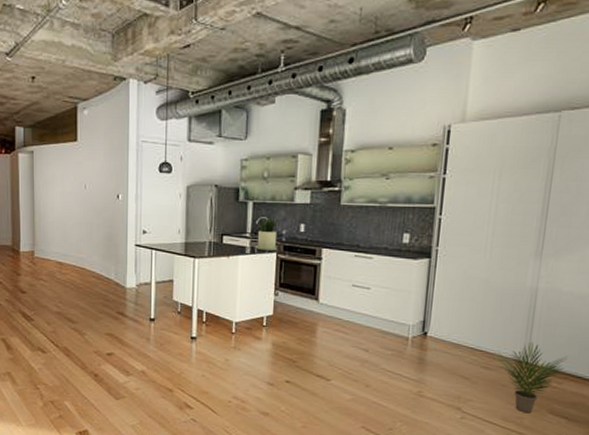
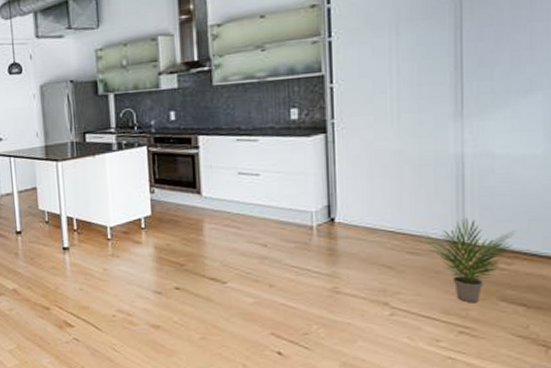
planter: present [255,217,278,252] -> none [122,109,148,146]

